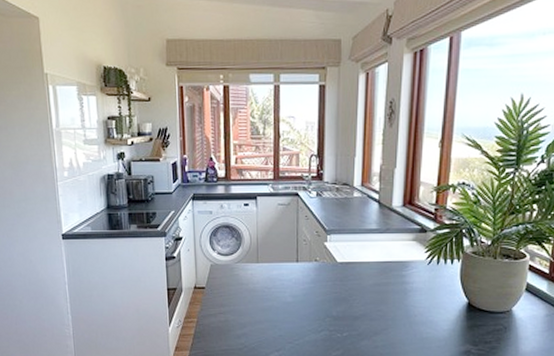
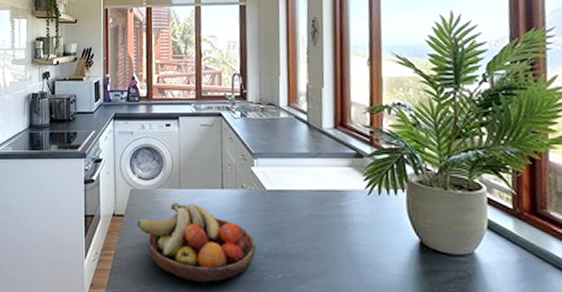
fruit bowl: none [217,275,326,343] -> present [137,202,256,284]

